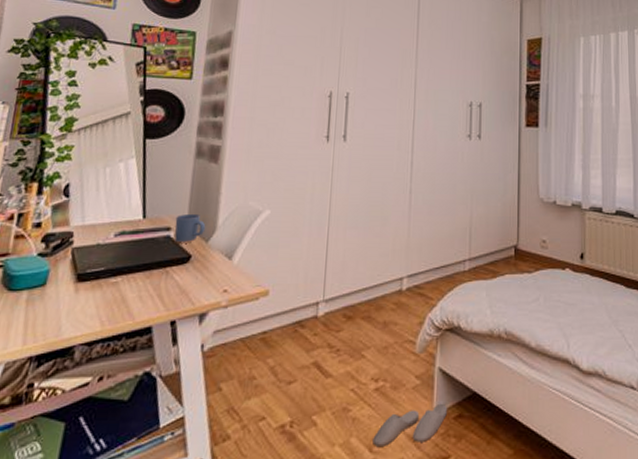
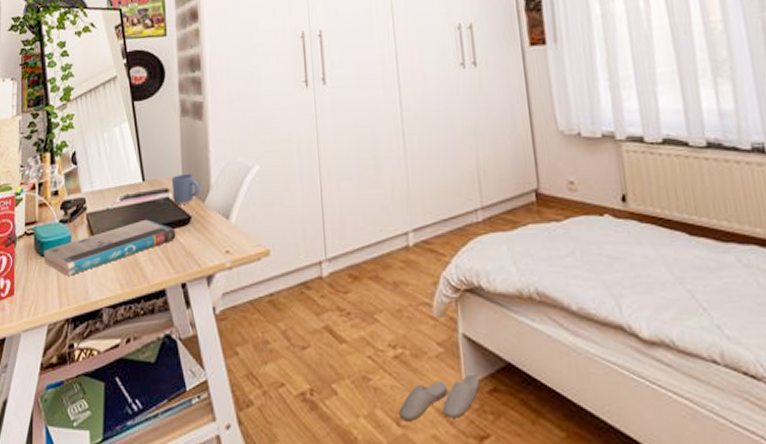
book: none [11,256,172,312] -> present [44,219,176,276]

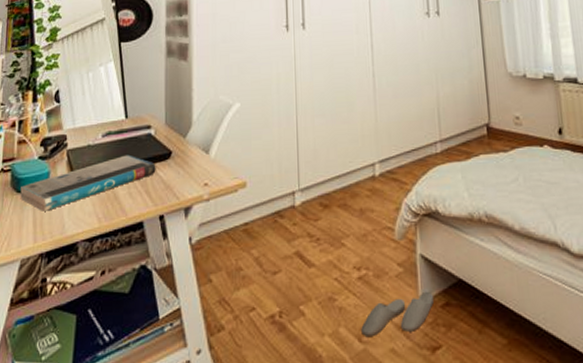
mug: present [171,173,201,205] -> none [154,110,182,140]

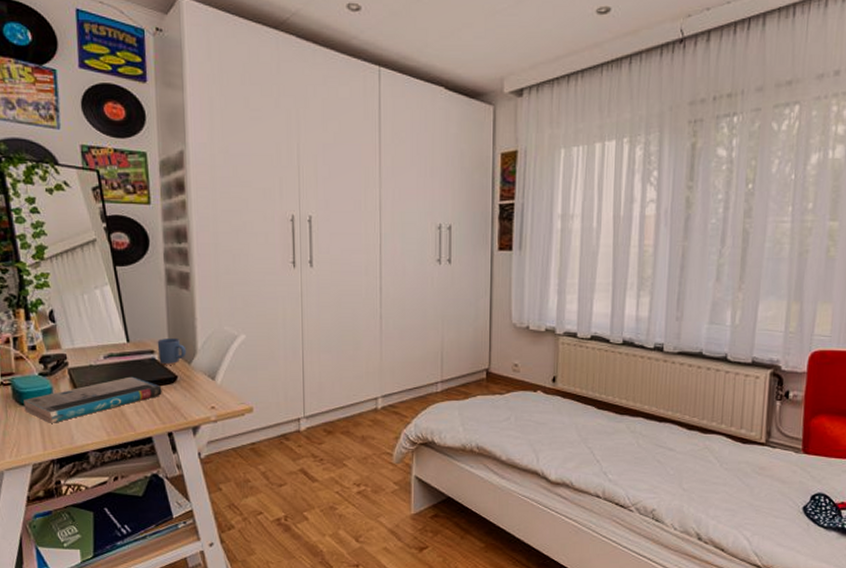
mug: none [154,110,182,140] -> present [157,337,187,365]
slippers: present [361,292,433,336] -> none [358,506,424,537]

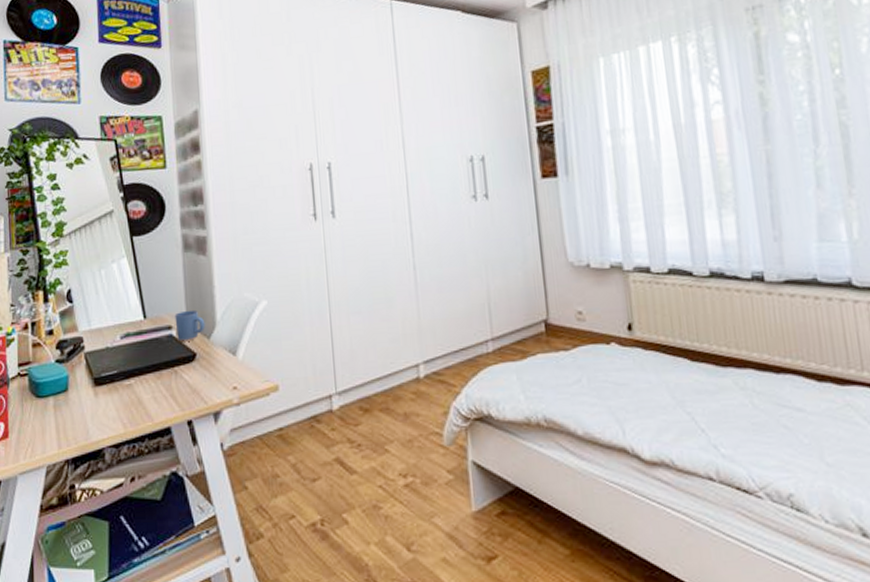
book: present [23,376,162,423] -> none [40,357,181,417]

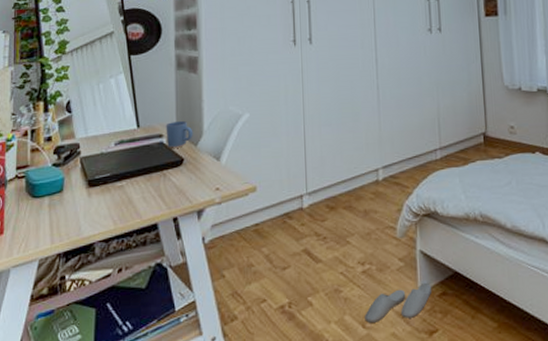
slippers: none [409,501,488,545] -> present [365,283,431,323]

